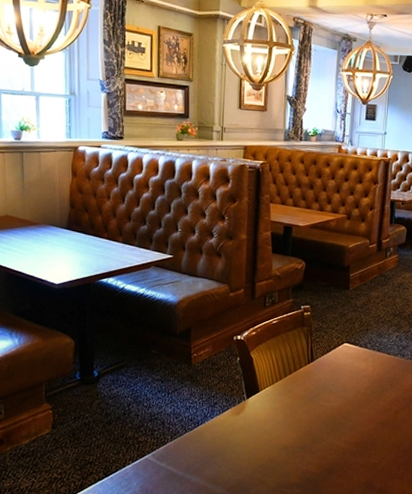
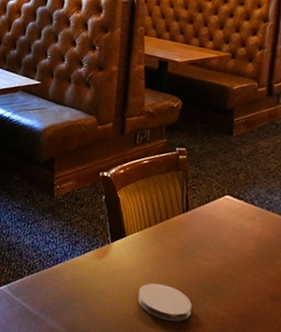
coaster: none [272,428,318,458] -> present [137,283,192,322]

